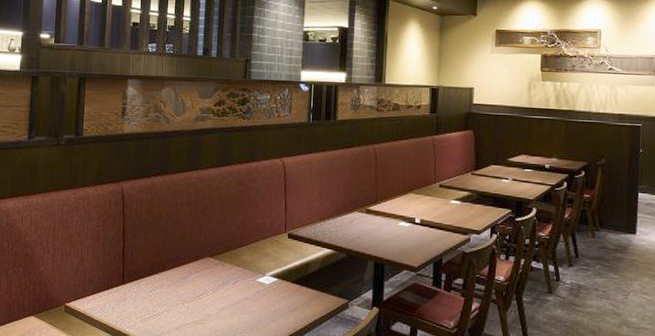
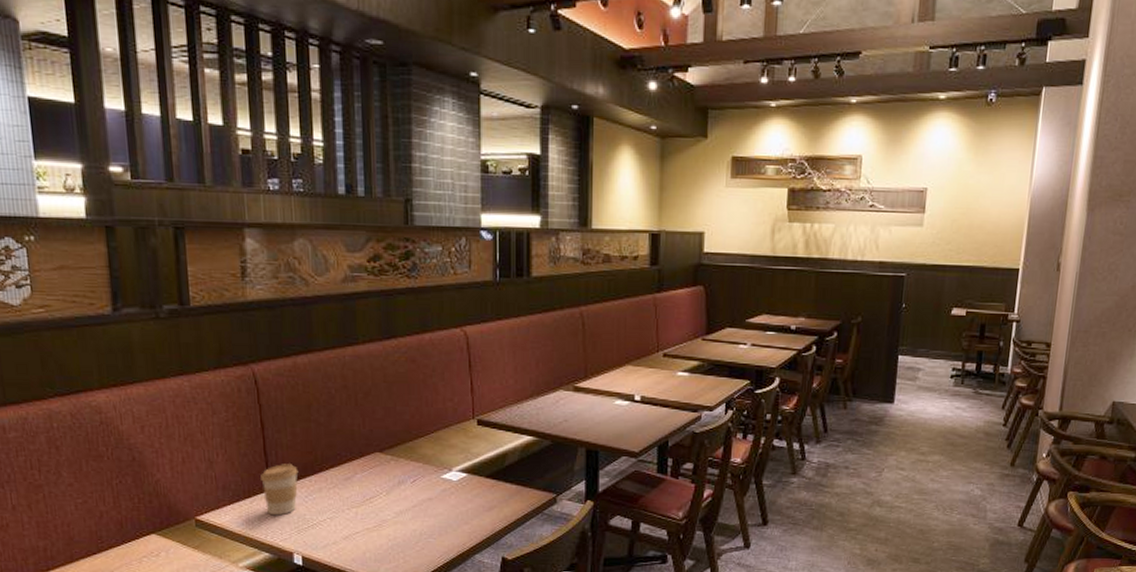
coffee cup: none [118,263,147,306] -> present [260,464,299,516]

